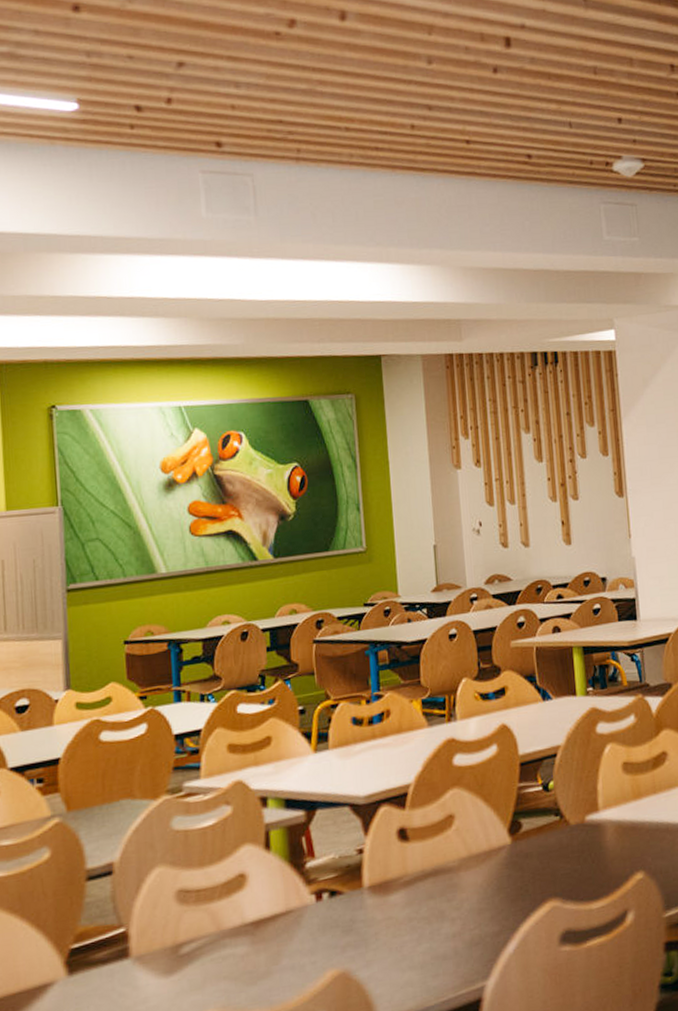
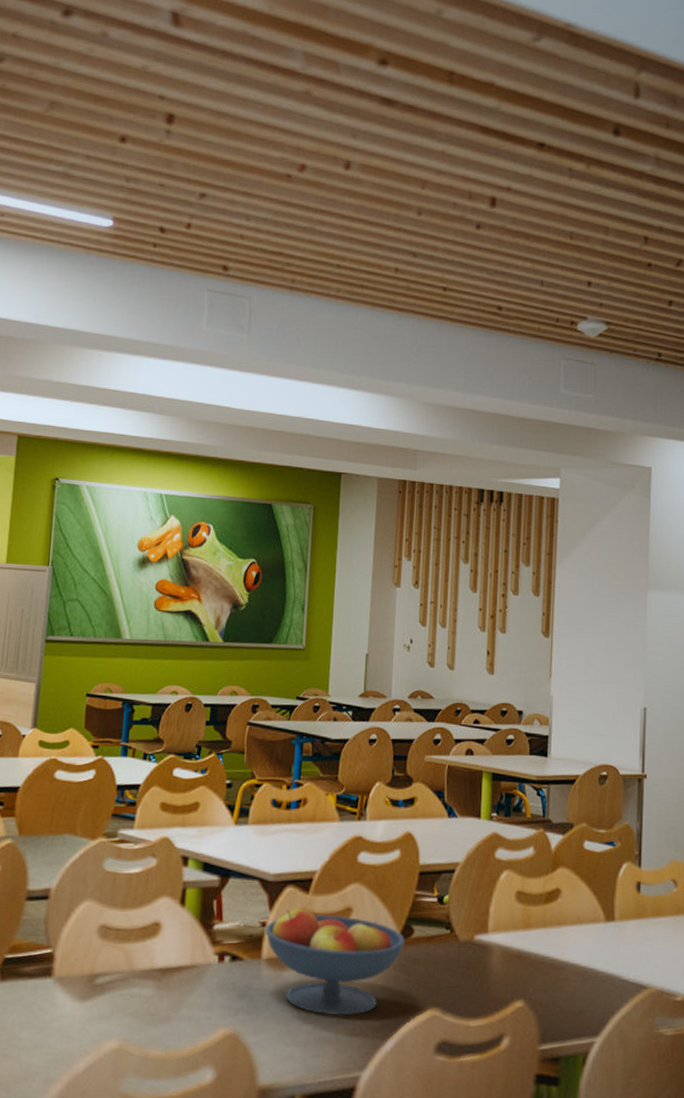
fruit bowl: none [363,822,515,932] -> present [266,908,406,1016]

